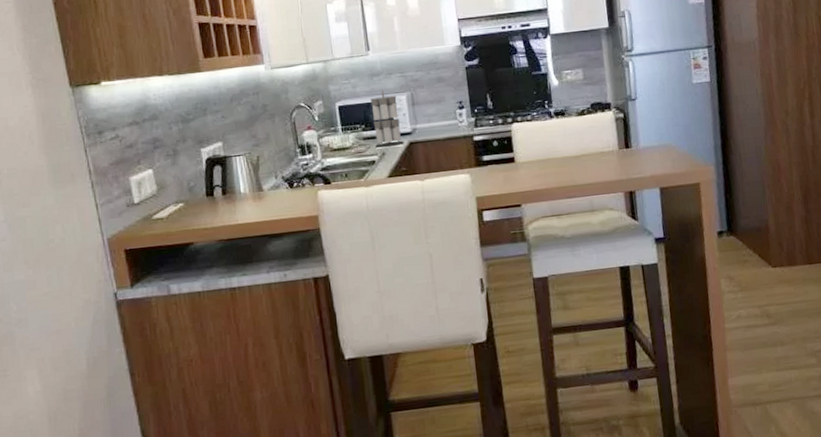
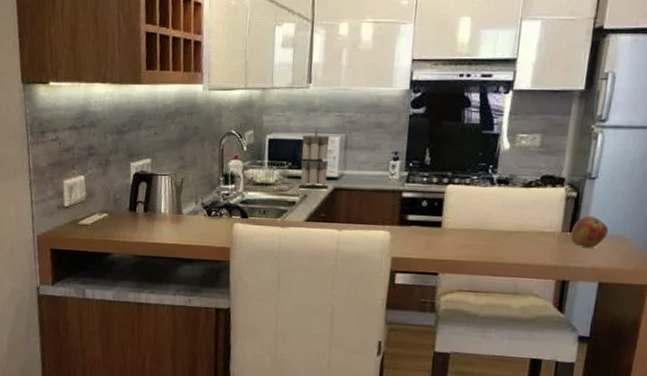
fruit: none [626,131,657,160] -> present [570,215,608,248]

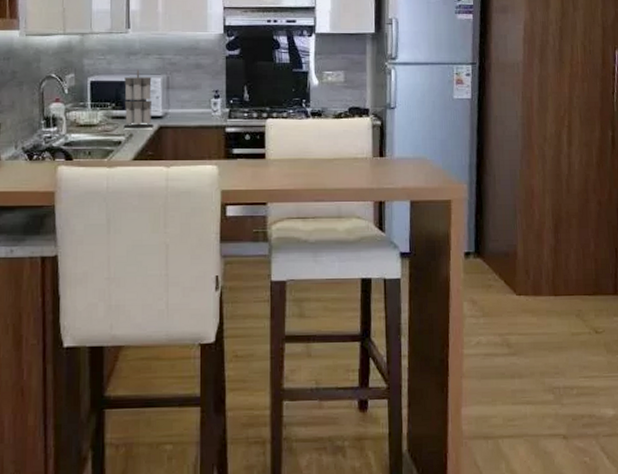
fruit: present [570,215,608,248] -> none [381,141,411,170]

